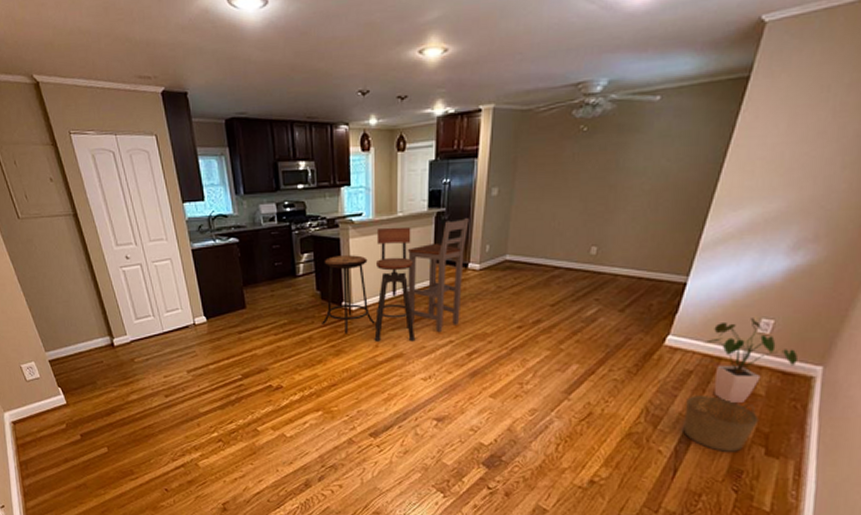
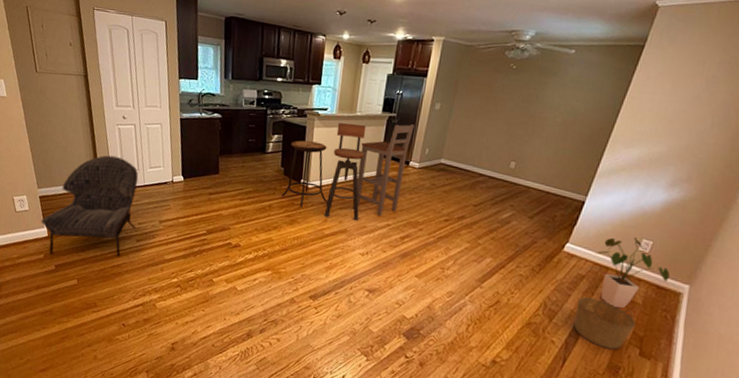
armchair: none [56,303,162,424] -> present [41,155,139,257]

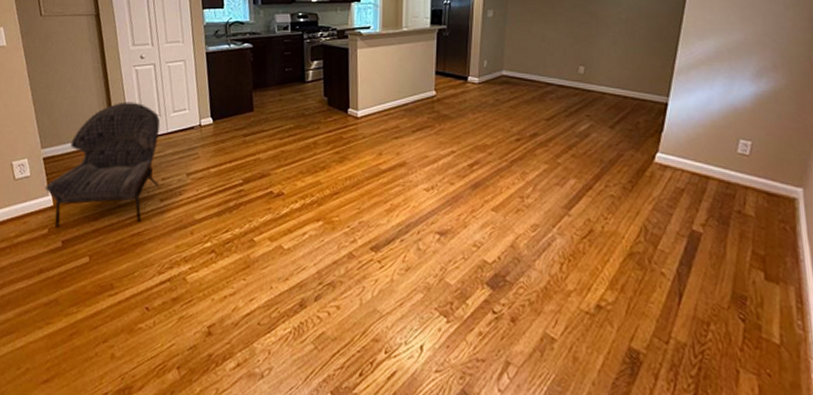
bar stool: present [282,140,327,208] -> none [327,64,380,141]
bar stool: present [324,122,366,221] -> none [378,40,419,151]
bar stool: present [357,124,415,216] -> none [412,36,468,143]
basket: present [573,297,636,350] -> none [681,214,754,276]
house plant: present [595,237,670,308] -> none [691,139,778,223]

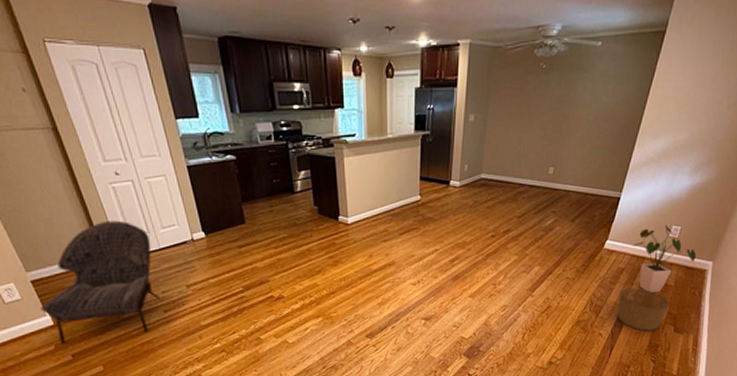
basket: none [681,214,754,276] -> present [617,288,670,331]
house plant: none [691,139,778,223] -> present [632,225,696,292]

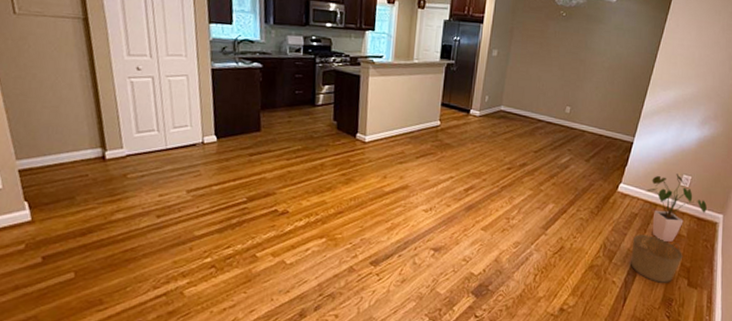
armchair: present [40,220,161,345] -> none [21,114,159,244]

